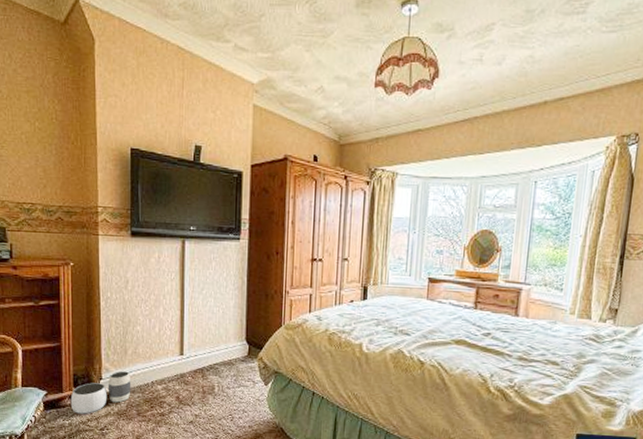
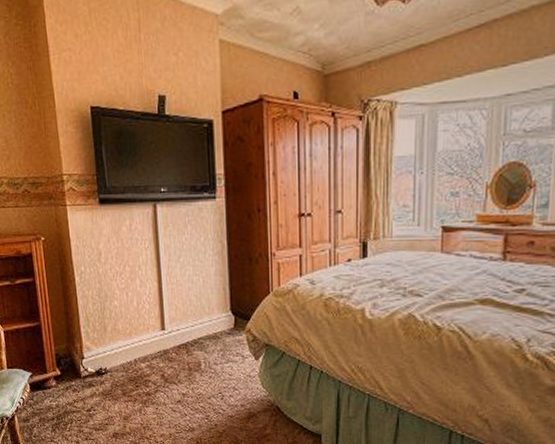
waste basket: present [70,371,131,414] -> none [55,349,114,395]

